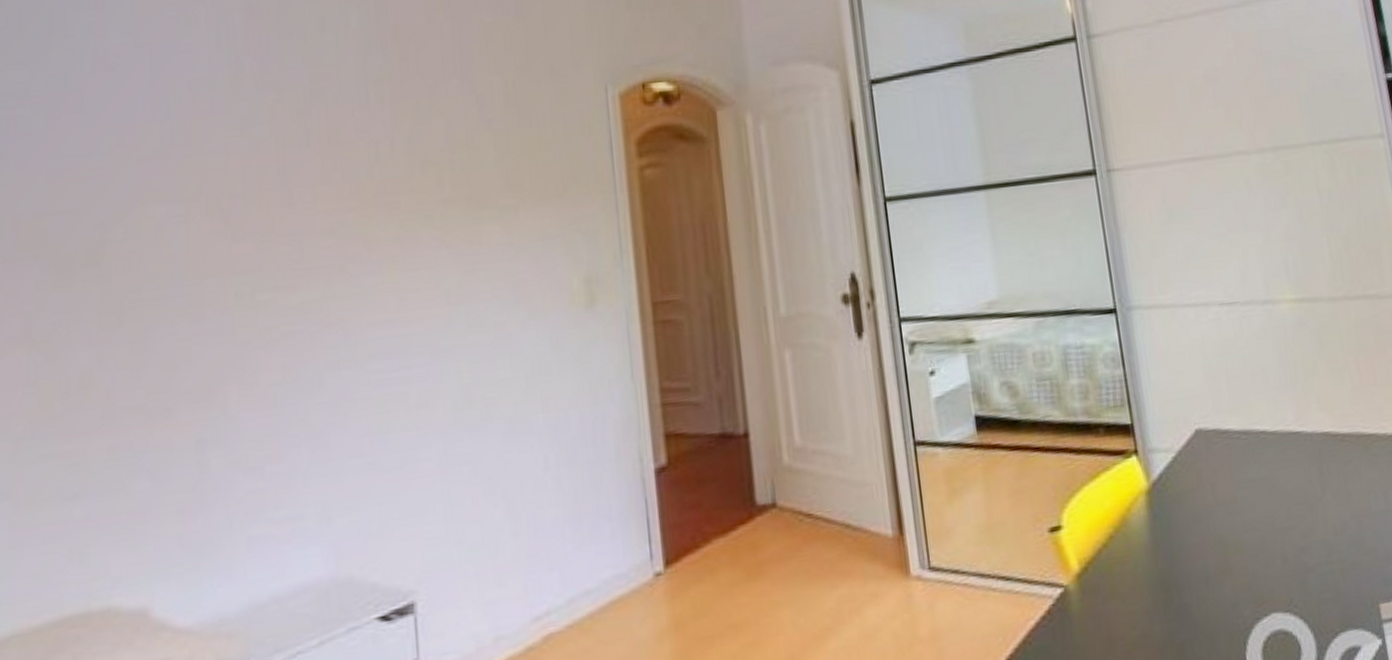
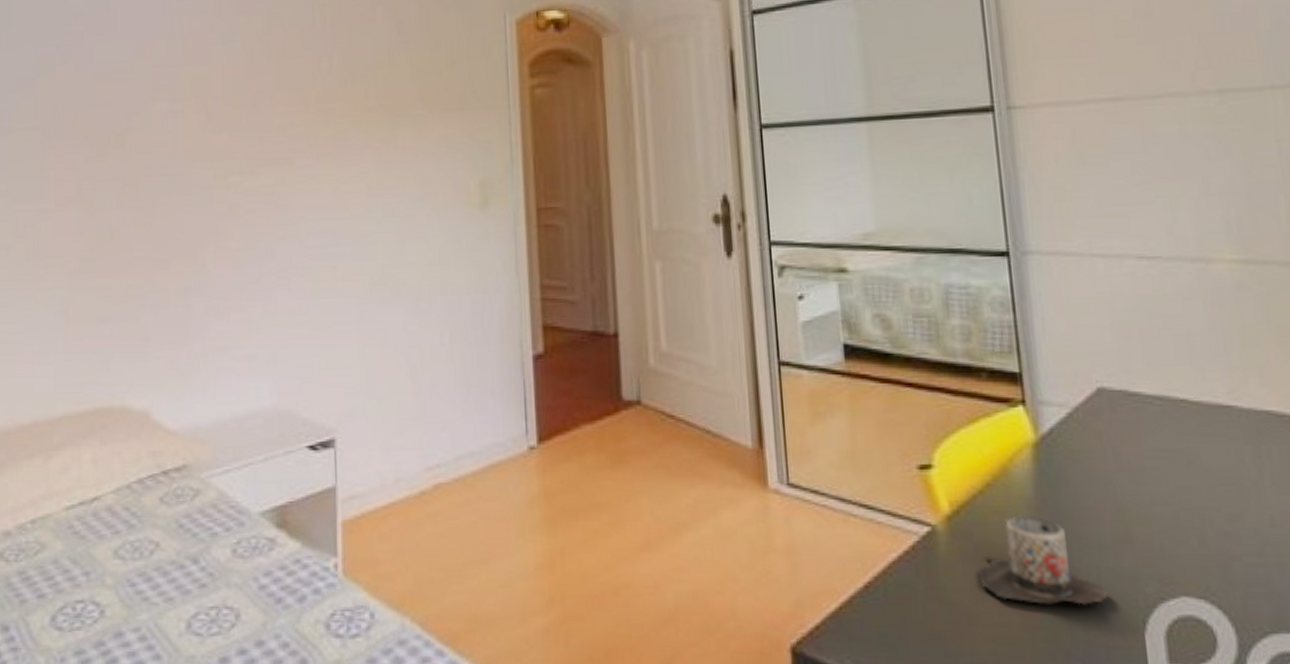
mug: none [1106,560,1217,648] -> present [978,515,1110,605]

